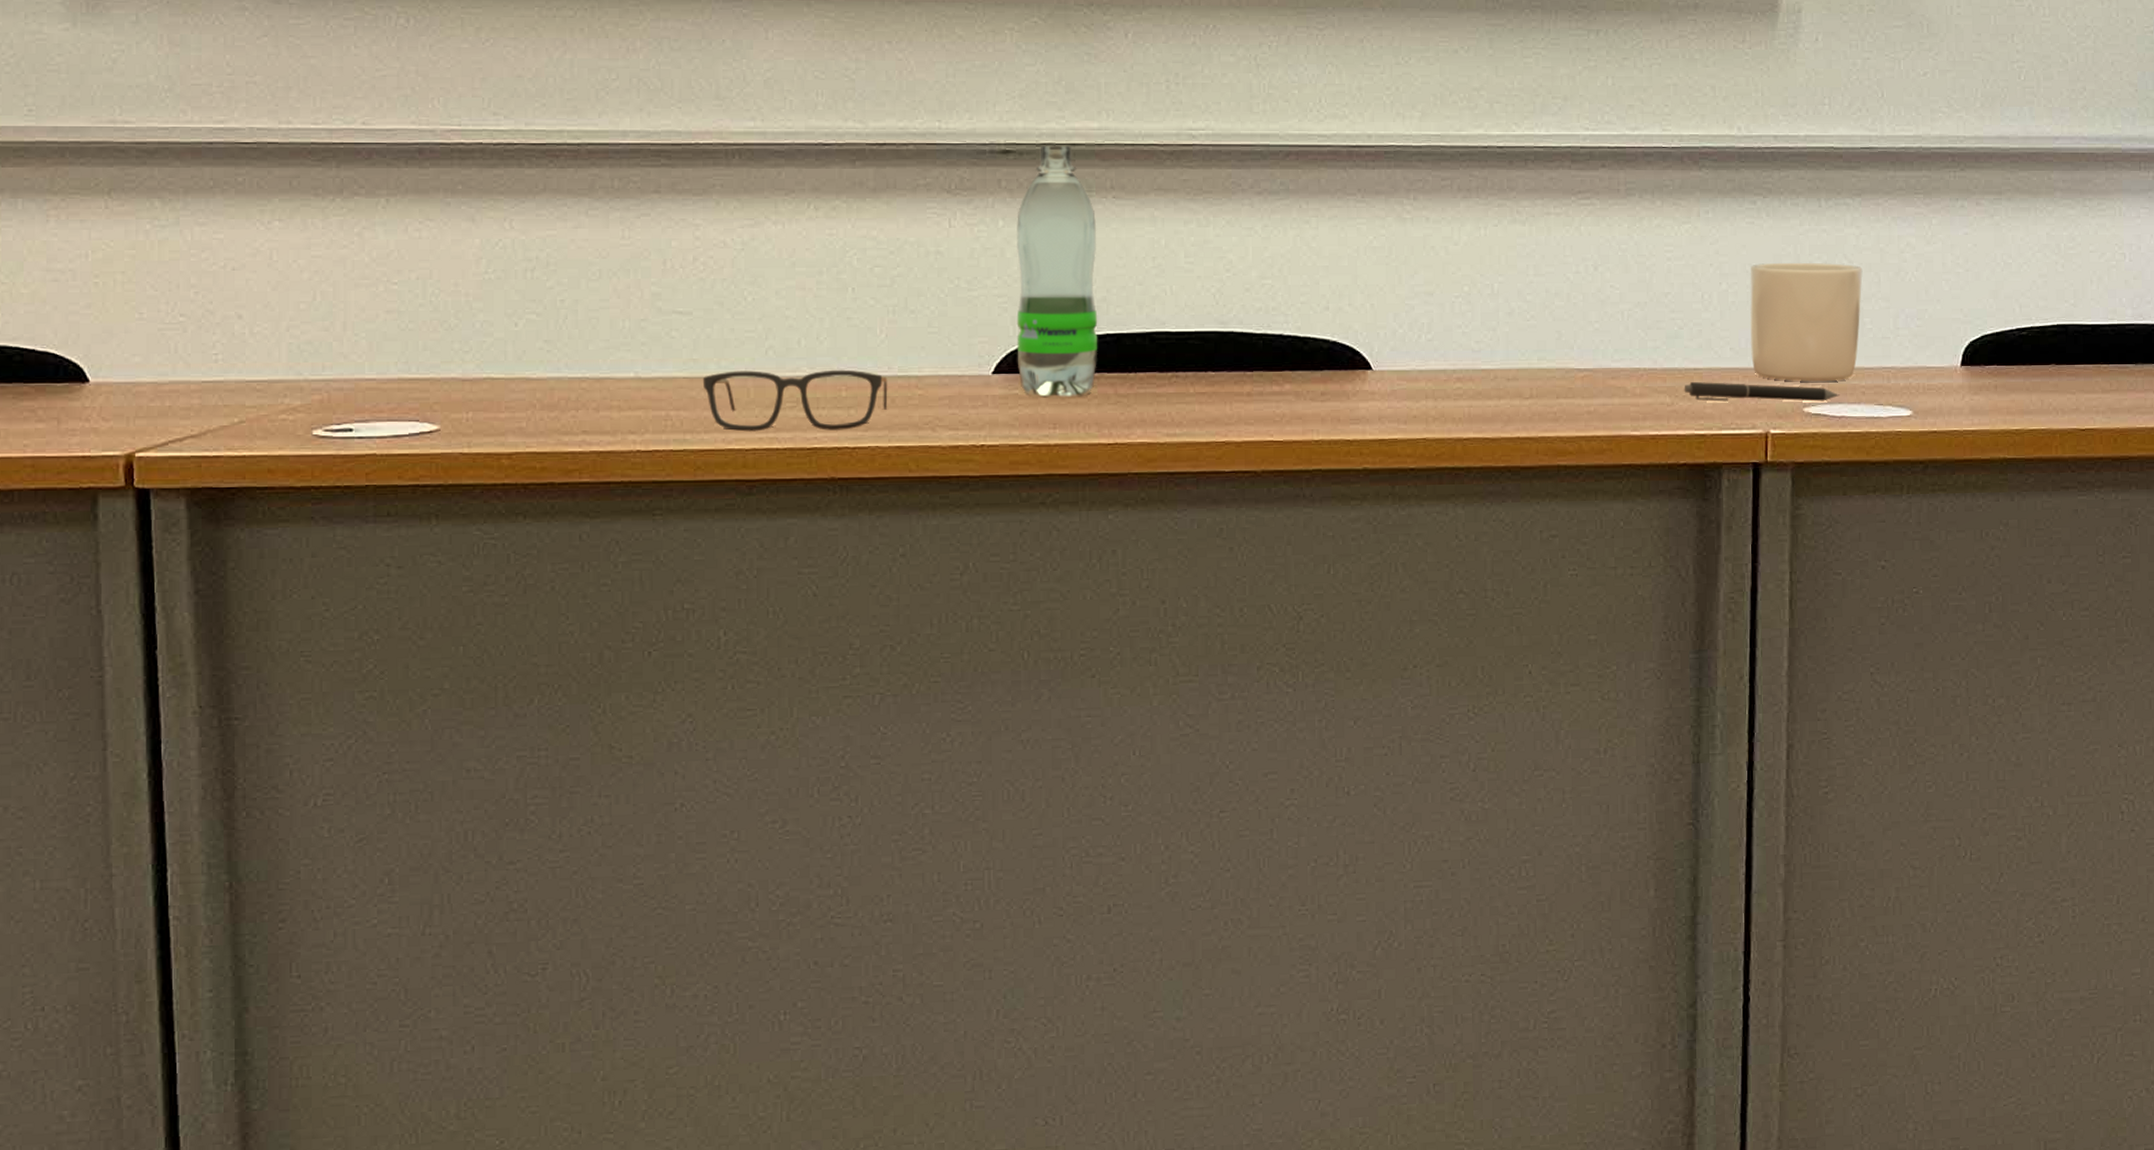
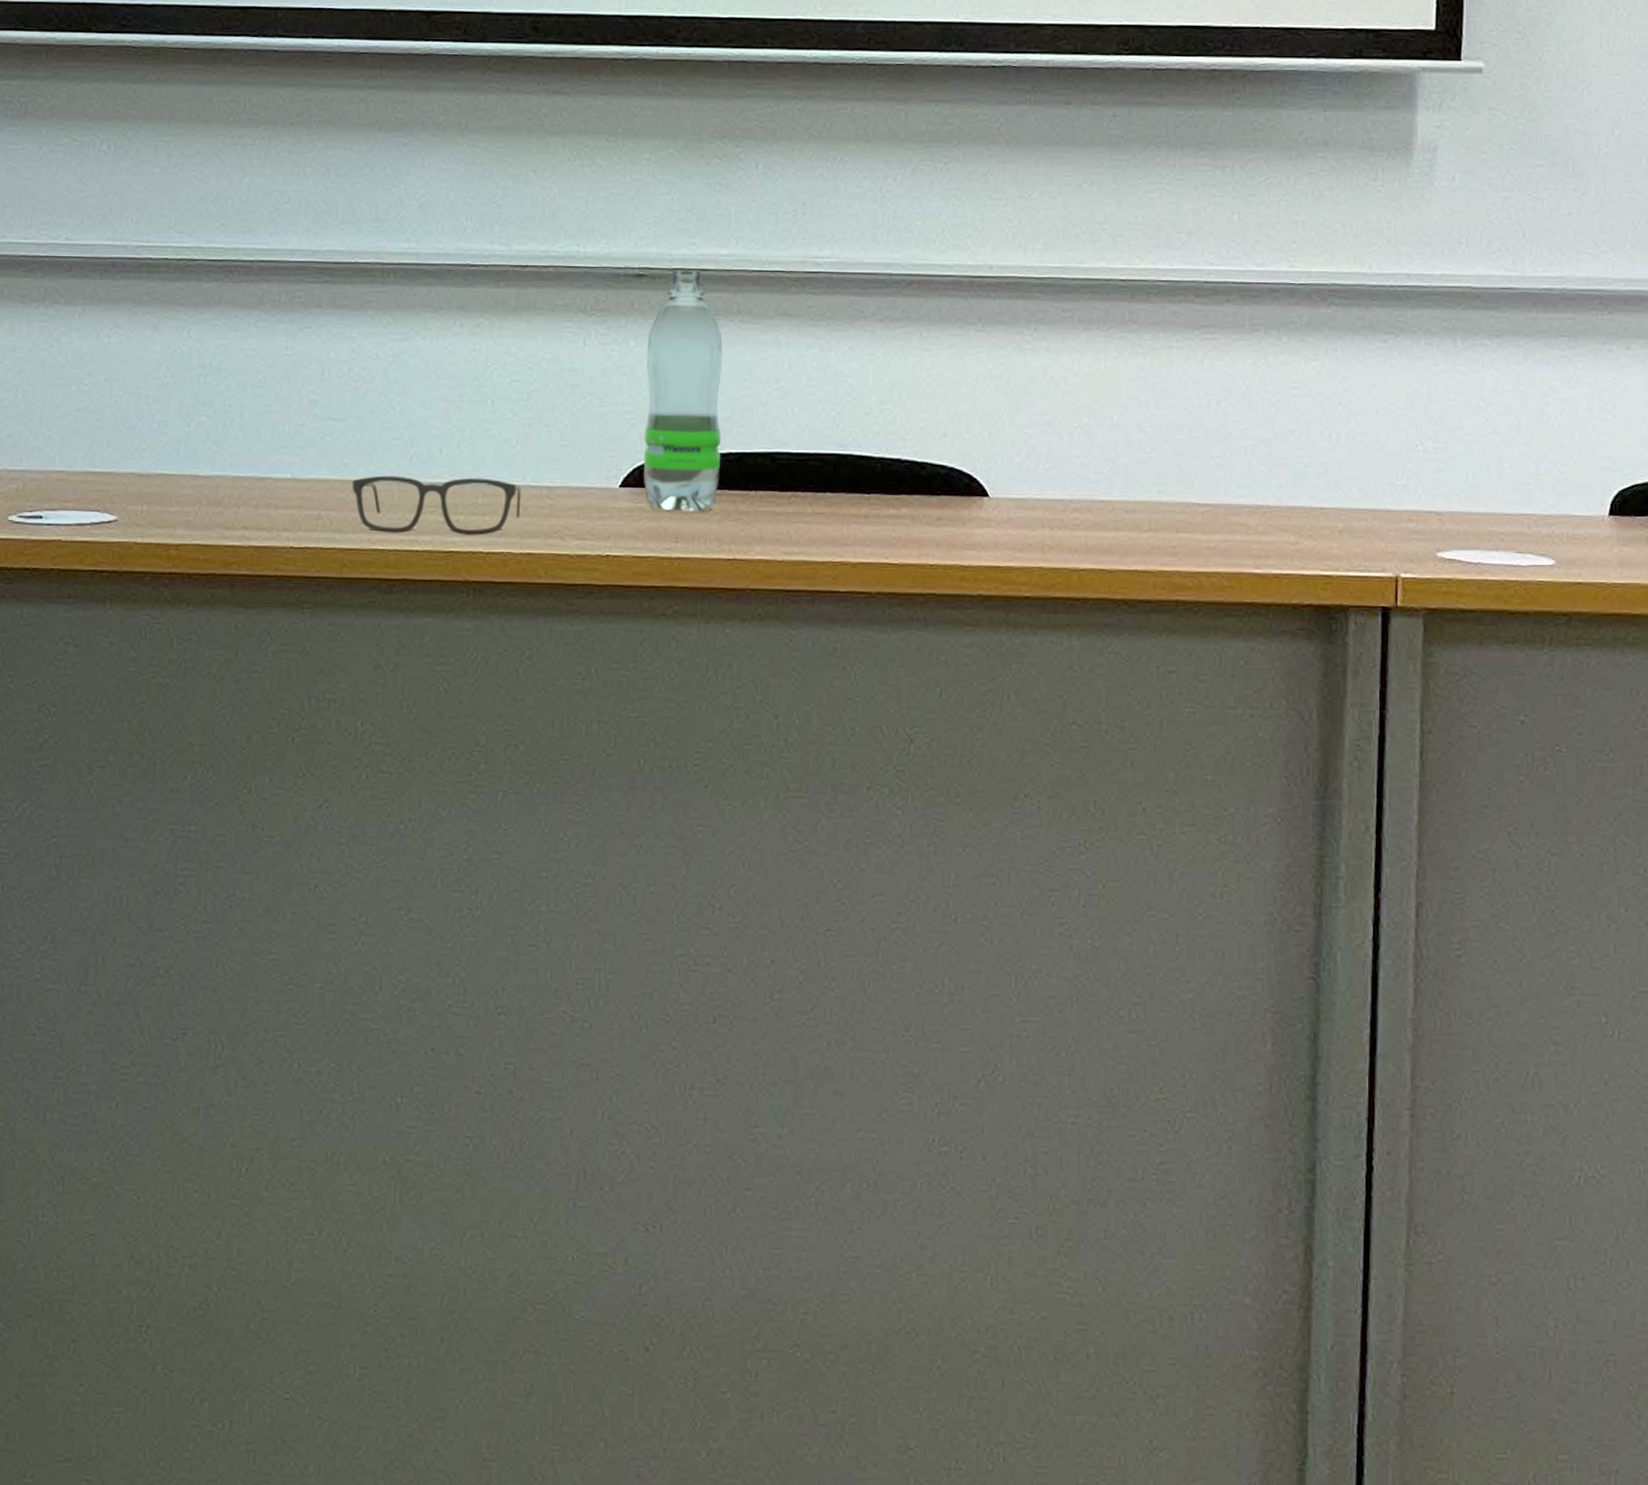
pen: present [1684,382,1839,402] -> none [1309,522,1476,547]
mug: present [1750,262,1863,382] -> none [1380,402,1502,526]

